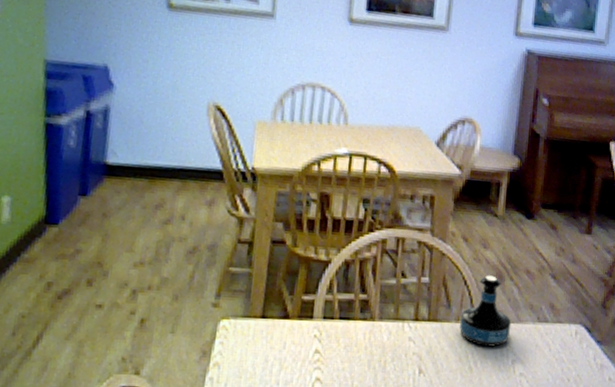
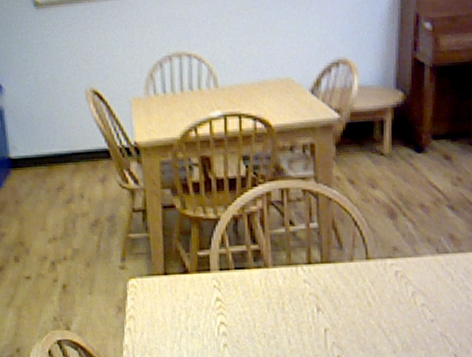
tequila bottle: present [460,275,512,347] -> none [354,214,408,282]

